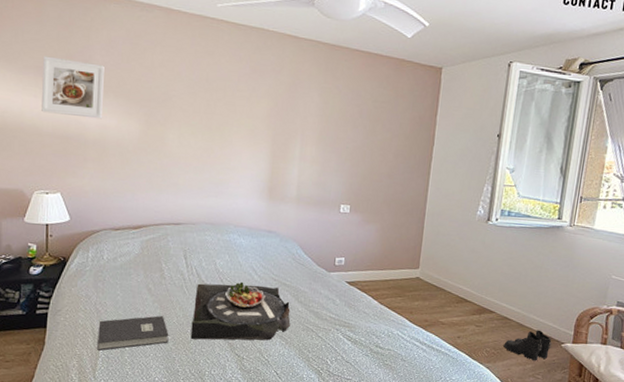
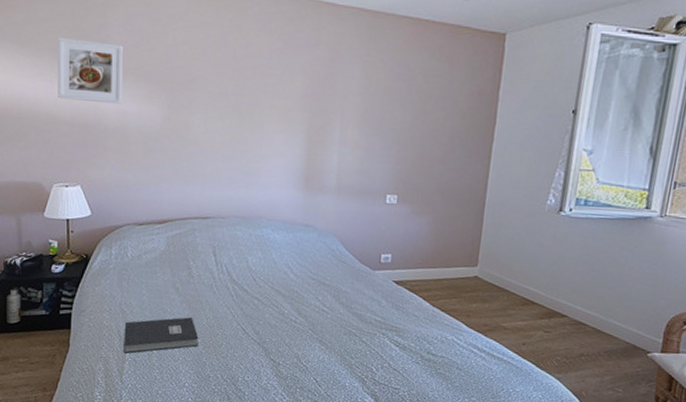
serving tray: present [190,281,291,340] -> none [222,280,331,345]
boots: present [503,330,552,361] -> none [577,336,636,373]

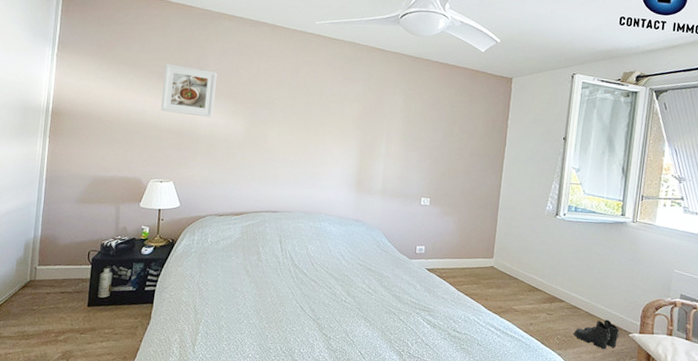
book: present [123,317,199,354] -> none [197,295,263,327]
boots: none [577,336,636,373] -> present [574,319,620,350]

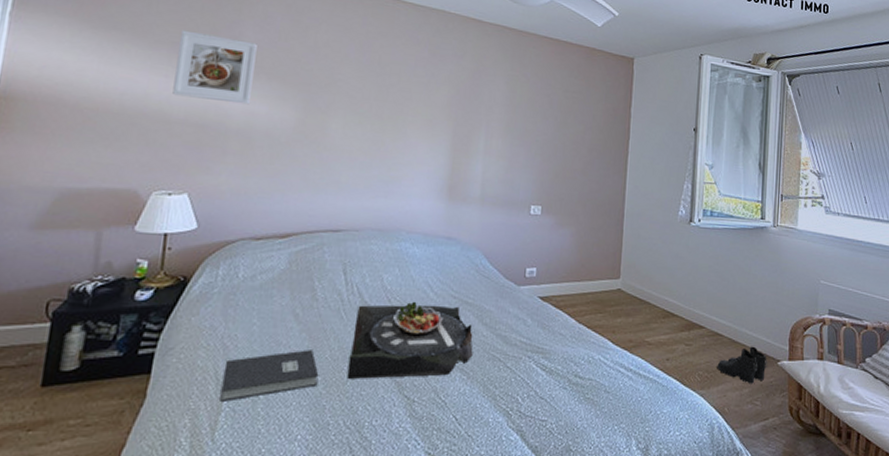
book: none [197,295,263,327] -> present [220,350,319,402]
serving tray: none [282,266,375,322] -> present [347,301,473,379]

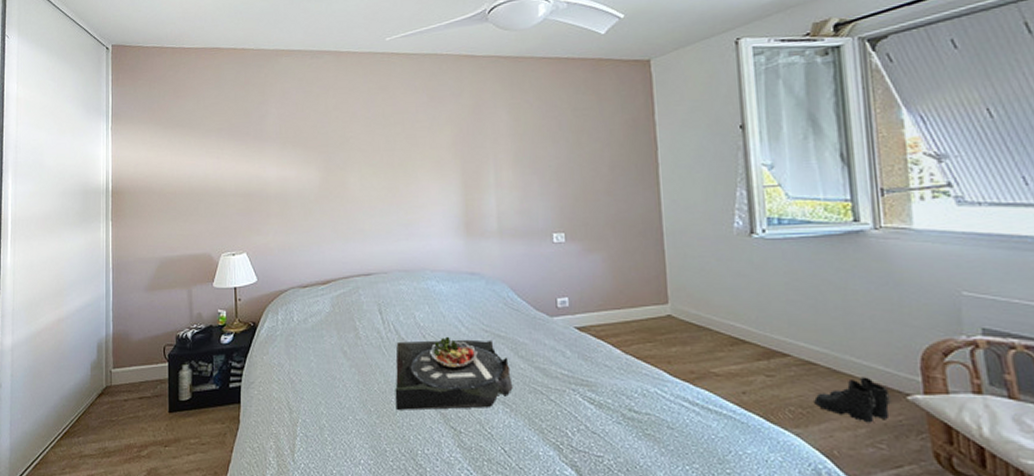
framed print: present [173,30,257,105] -> none [224,117,281,173]
book: present [220,350,319,402] -> none [294,383,372,428]

